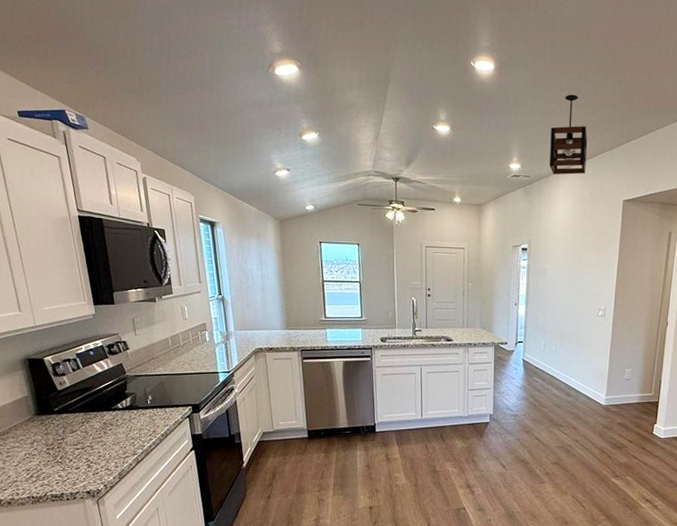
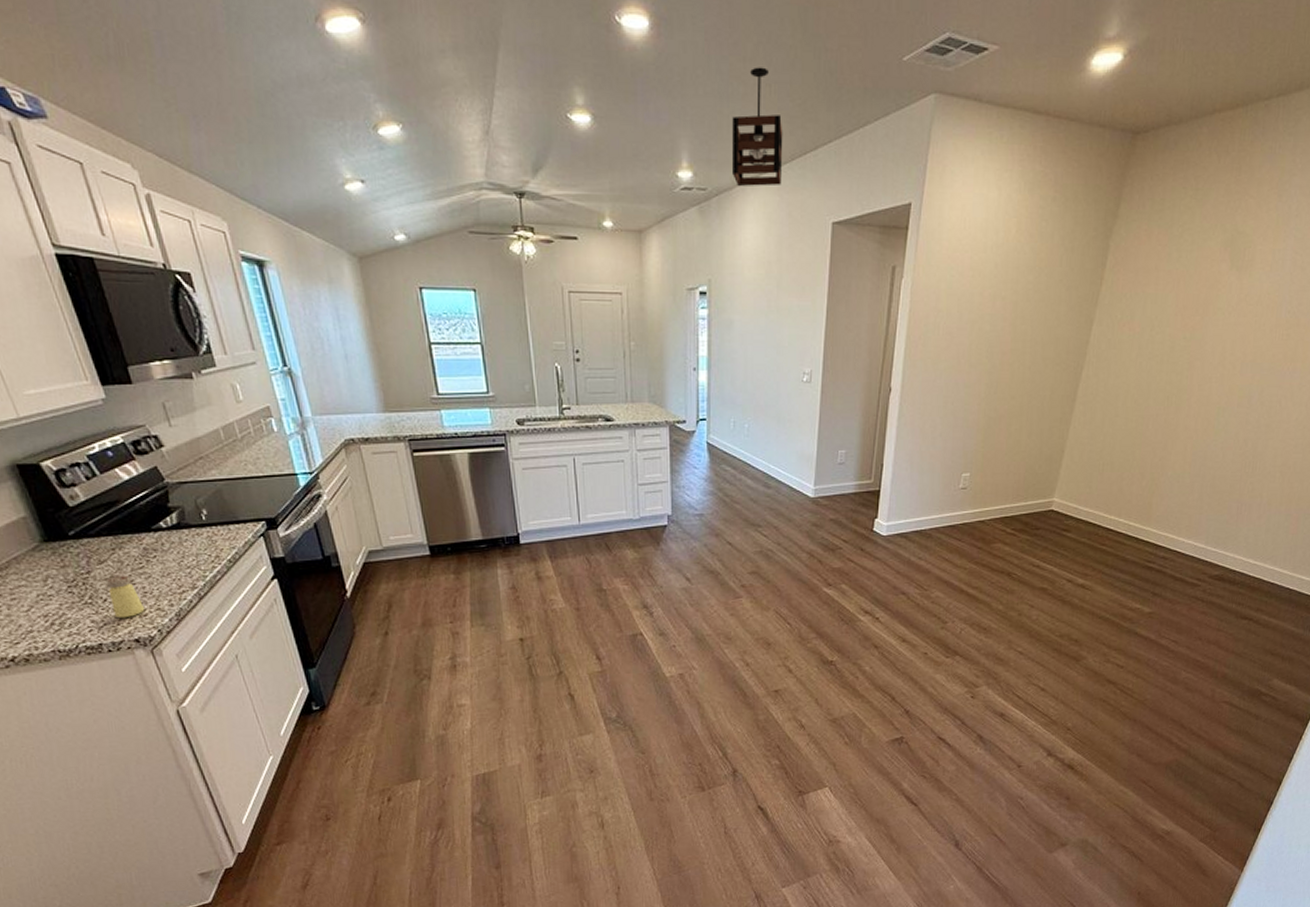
saltshaker: none [74,443,98,475] -> present [107,576,145,619]

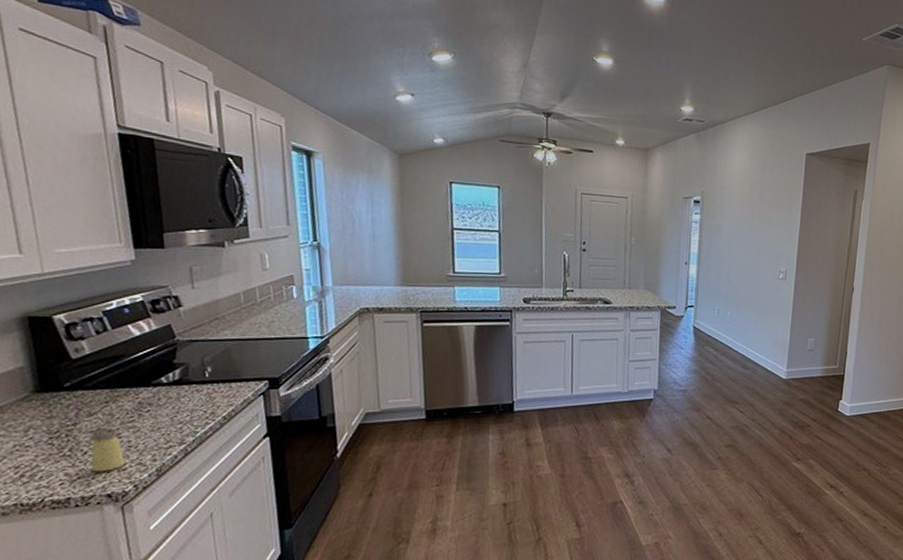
pendant light: present [732,67,783,187] -> none [726,35,768,123]

